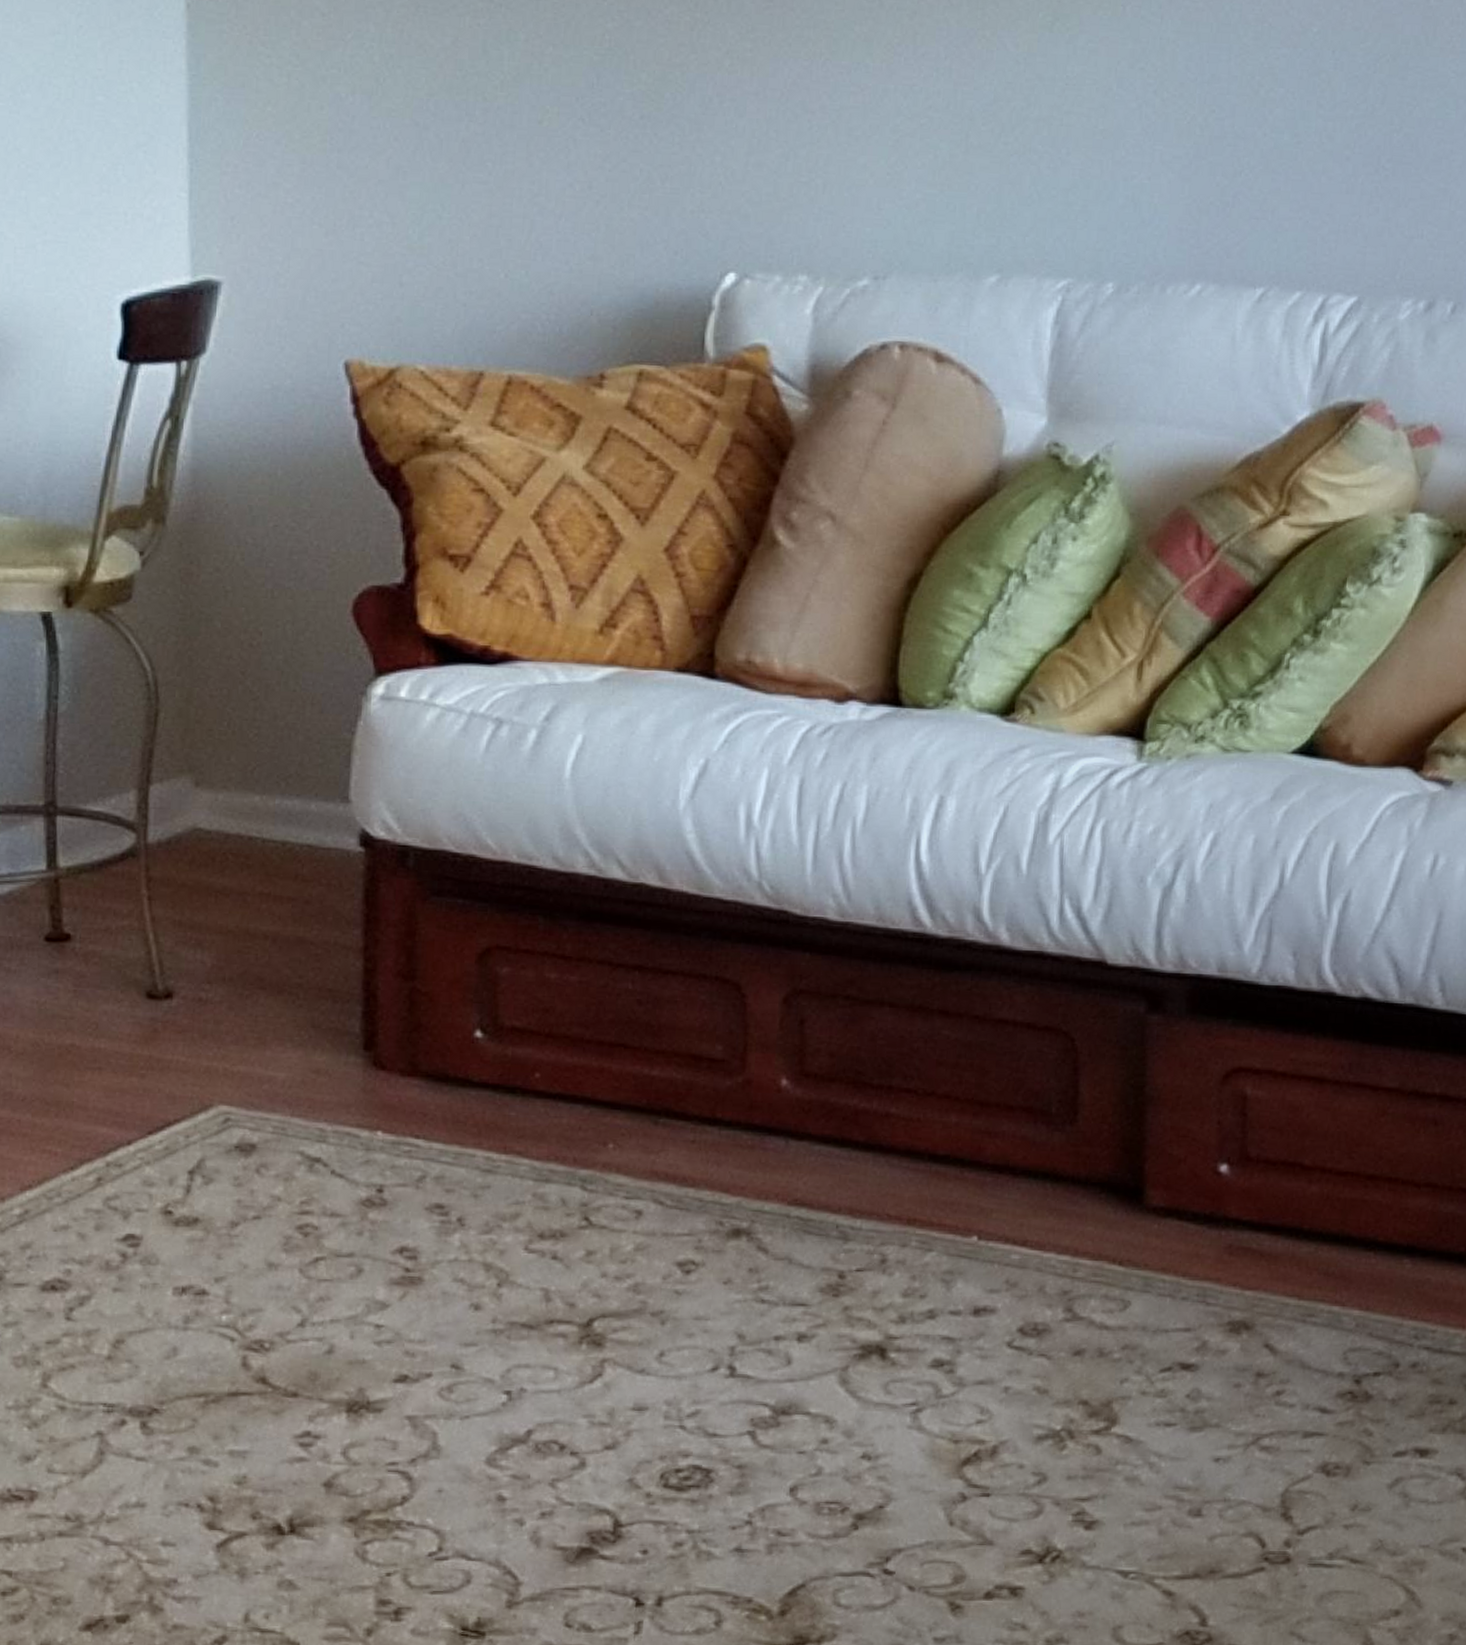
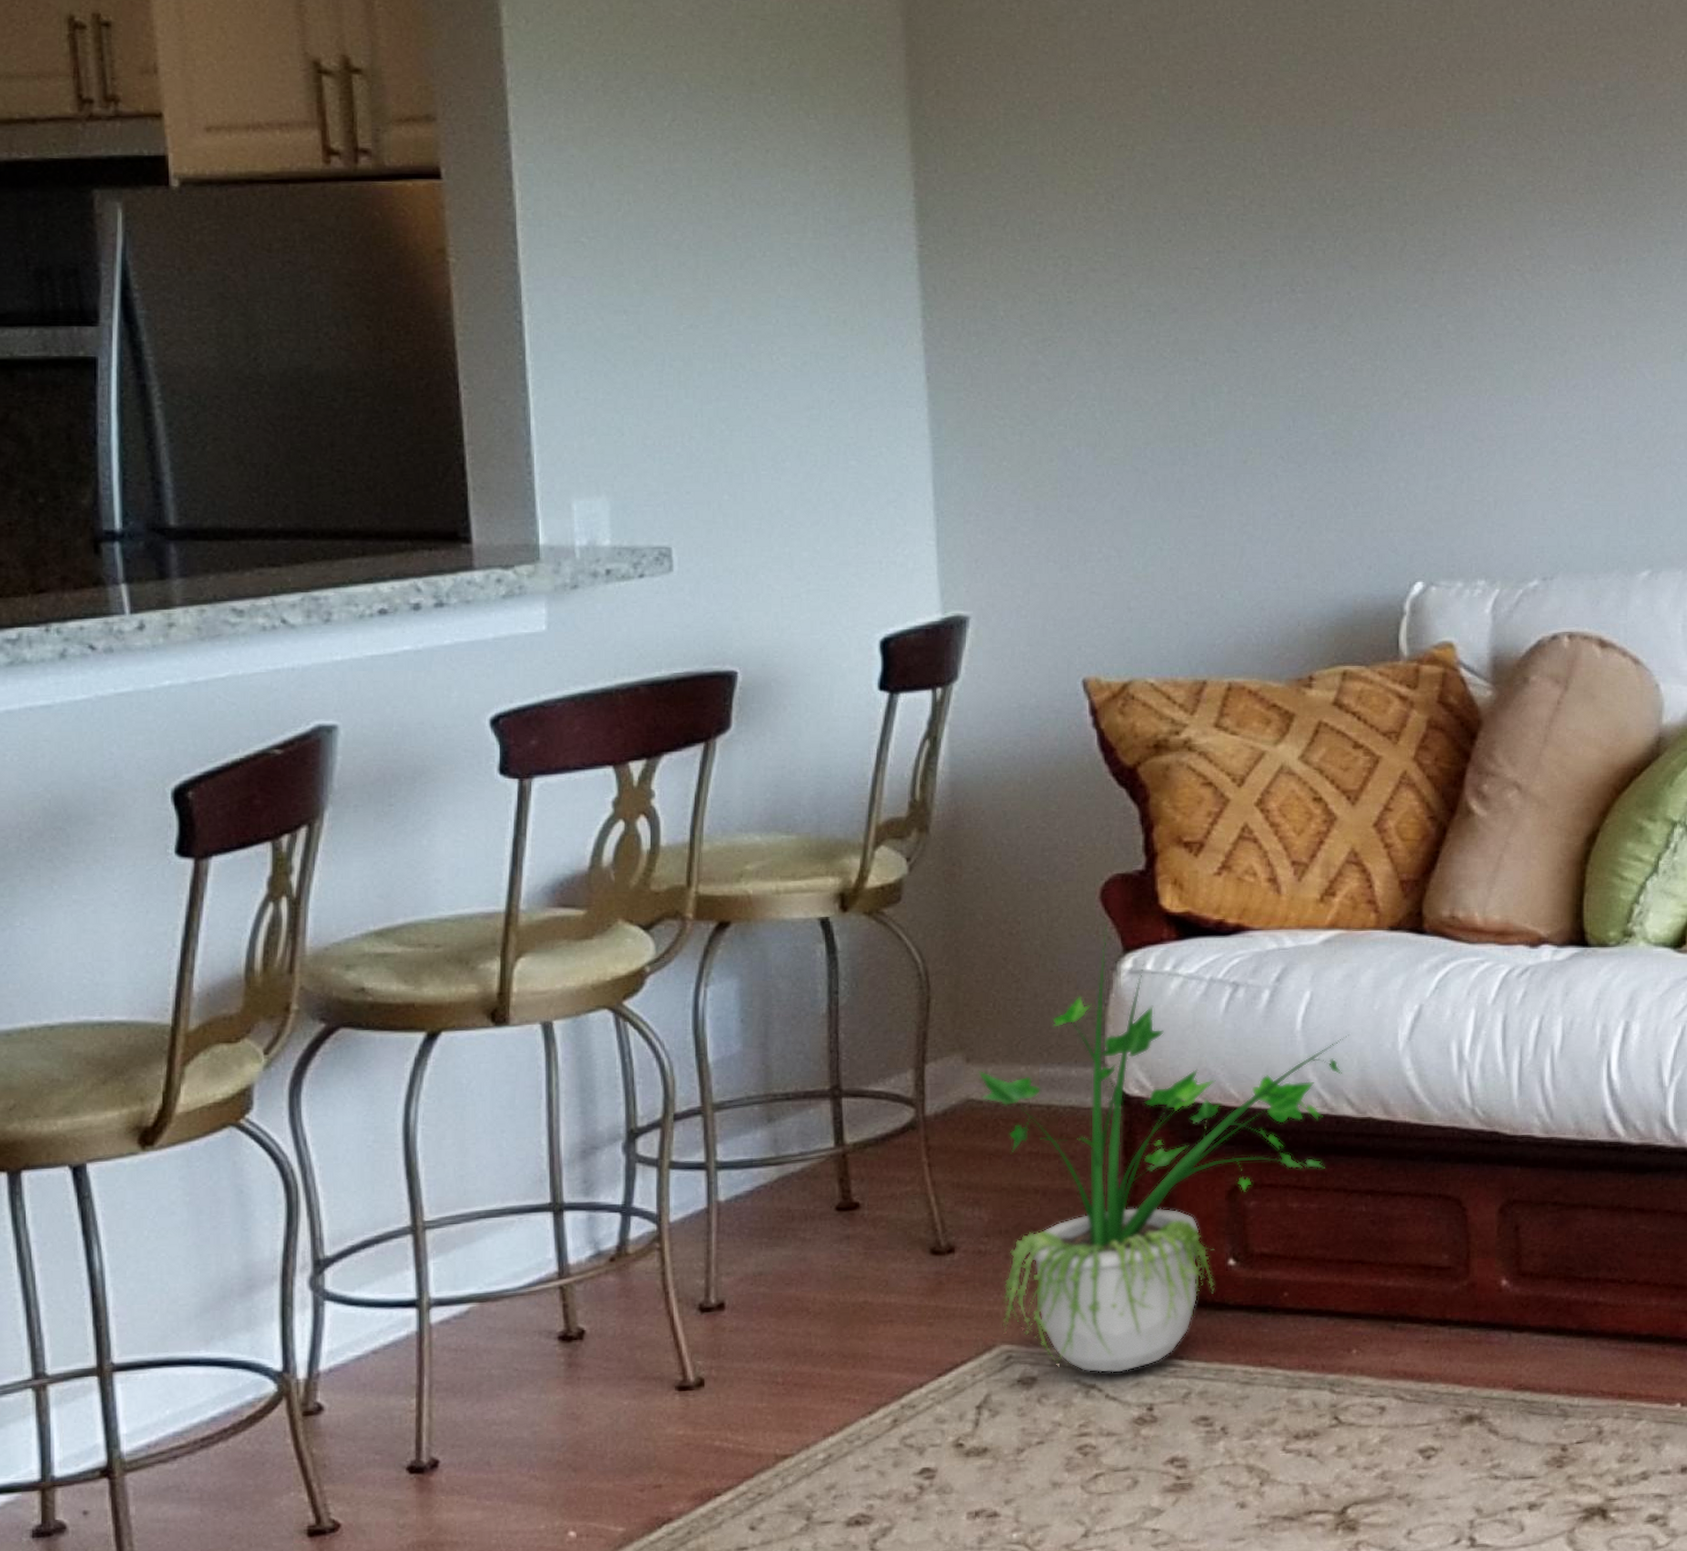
potted plant: none [208,636,625,1149] -> present [978,919,1350,1374]

